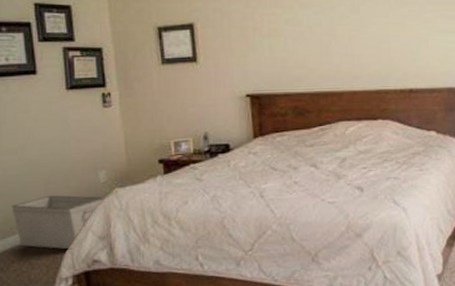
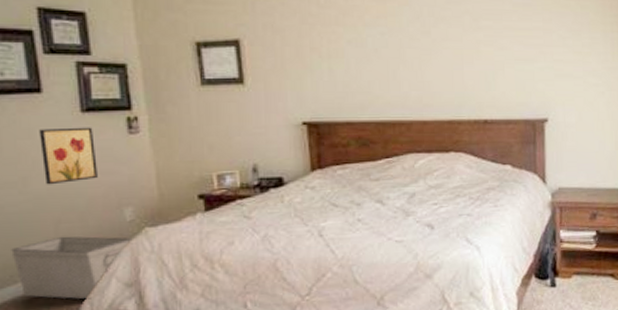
wall art: none [34,102,78,152] -> present [39,127,98,185]

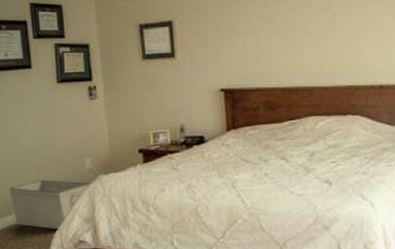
wall art: present [39,127,98,185] -> none [29,95,67,140]

